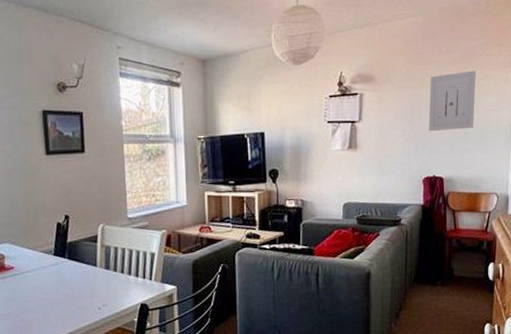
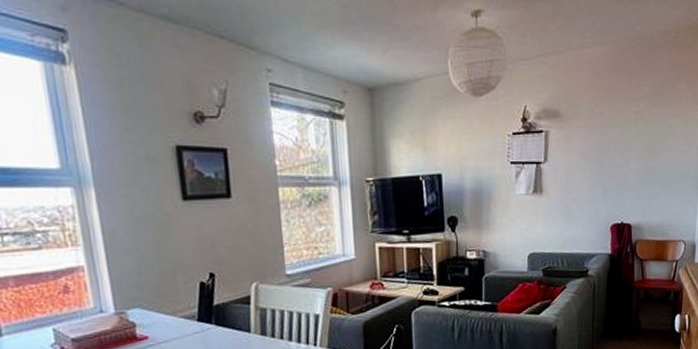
wall art: present [428,70,477,132] -> none [617,107,666,175]

